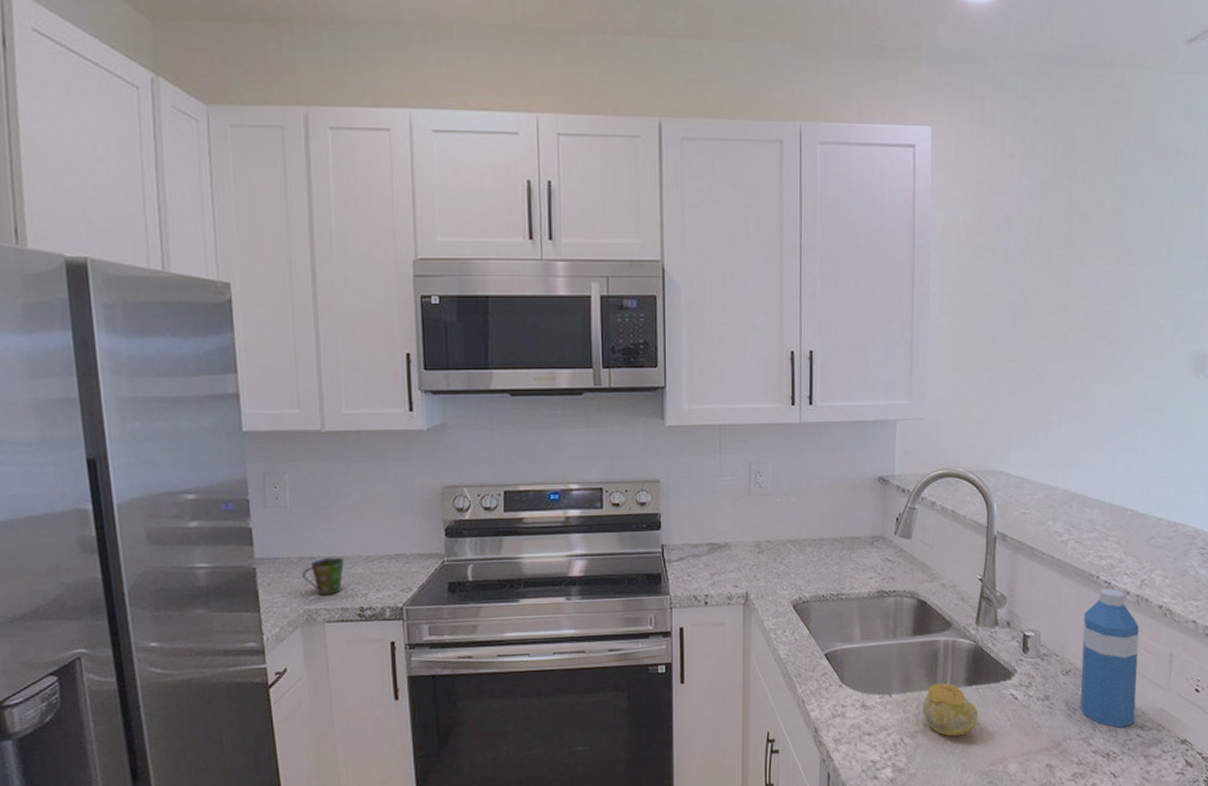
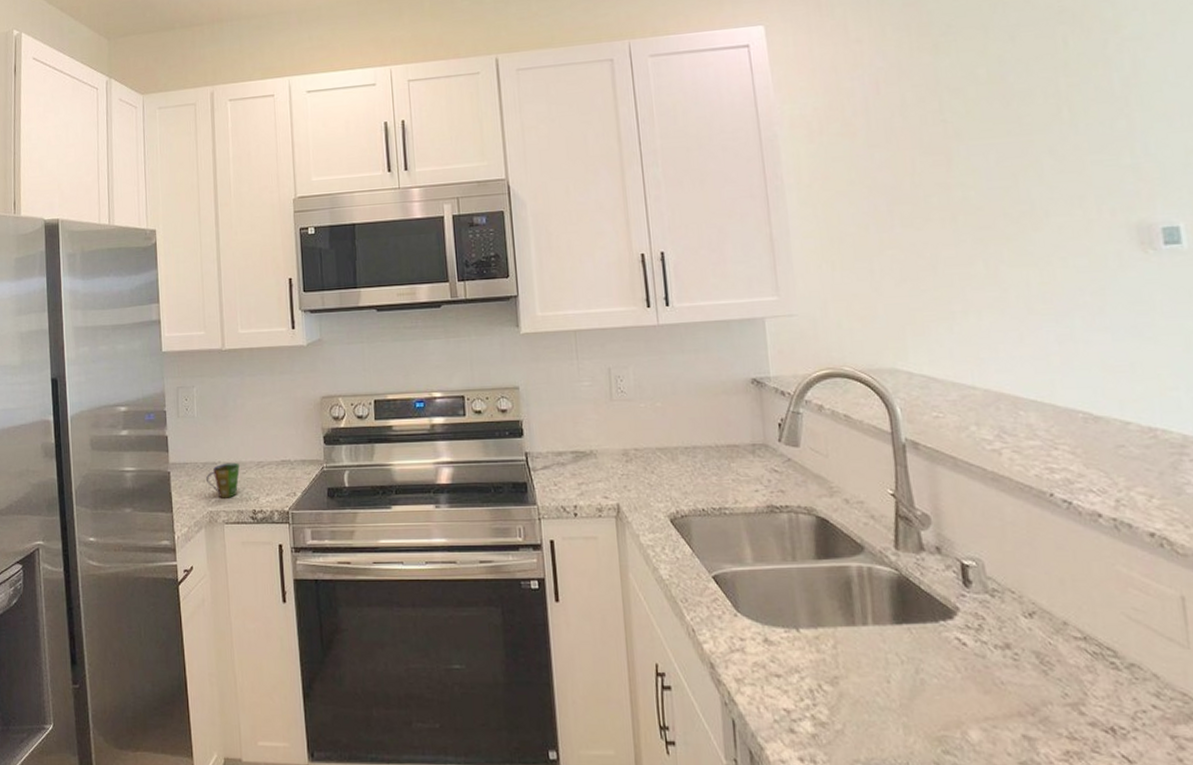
fruit: present [923,683,978,737] -> none [840,619,917,687]
water bottle: present [1080,588,1139,728] -> none [1041,509,1144,694]

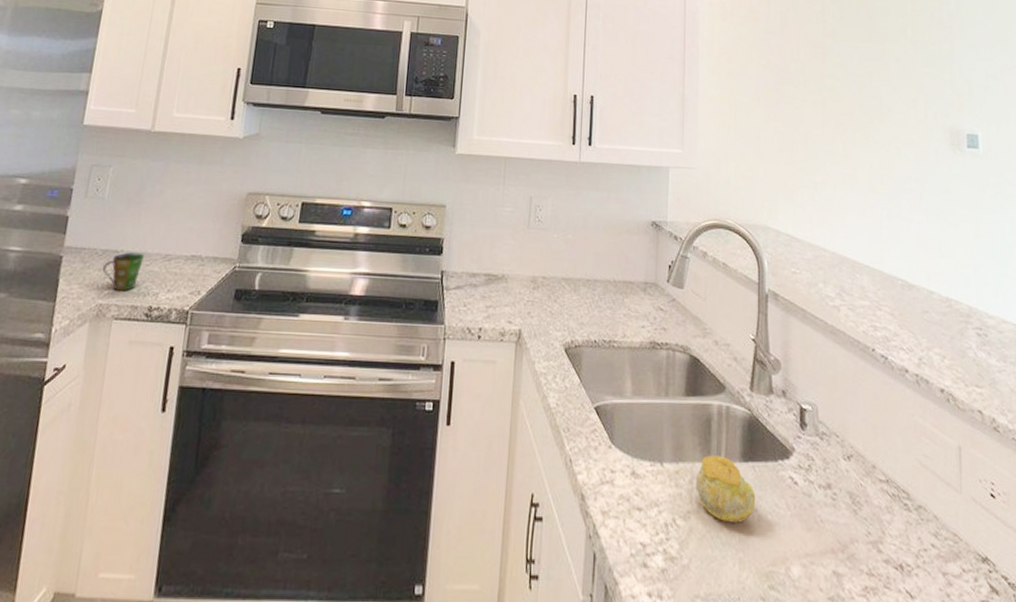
fruit: none [840,619,917,687] -> present [696,455,756,523]

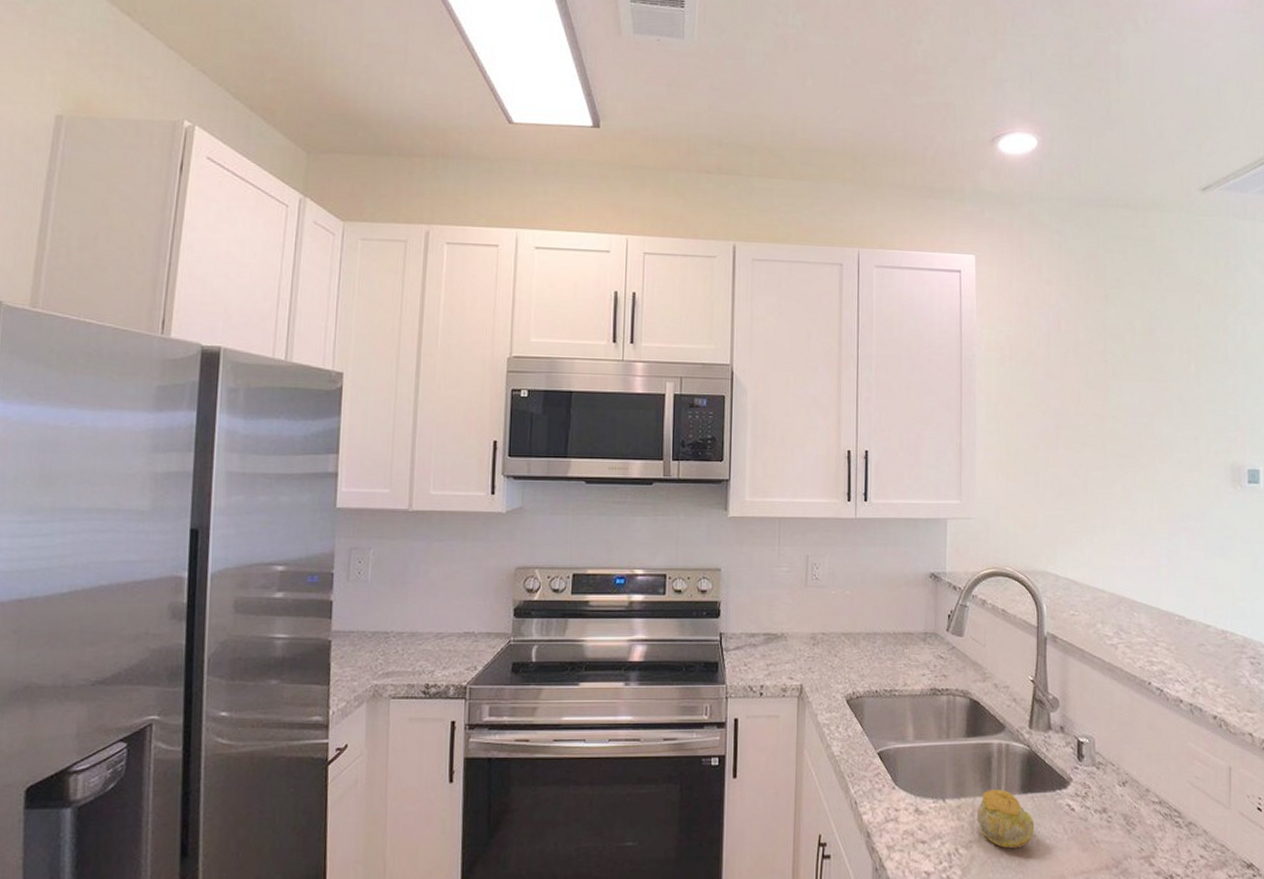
cup: present [102,252,144,291] -> none [373,633,415,671]

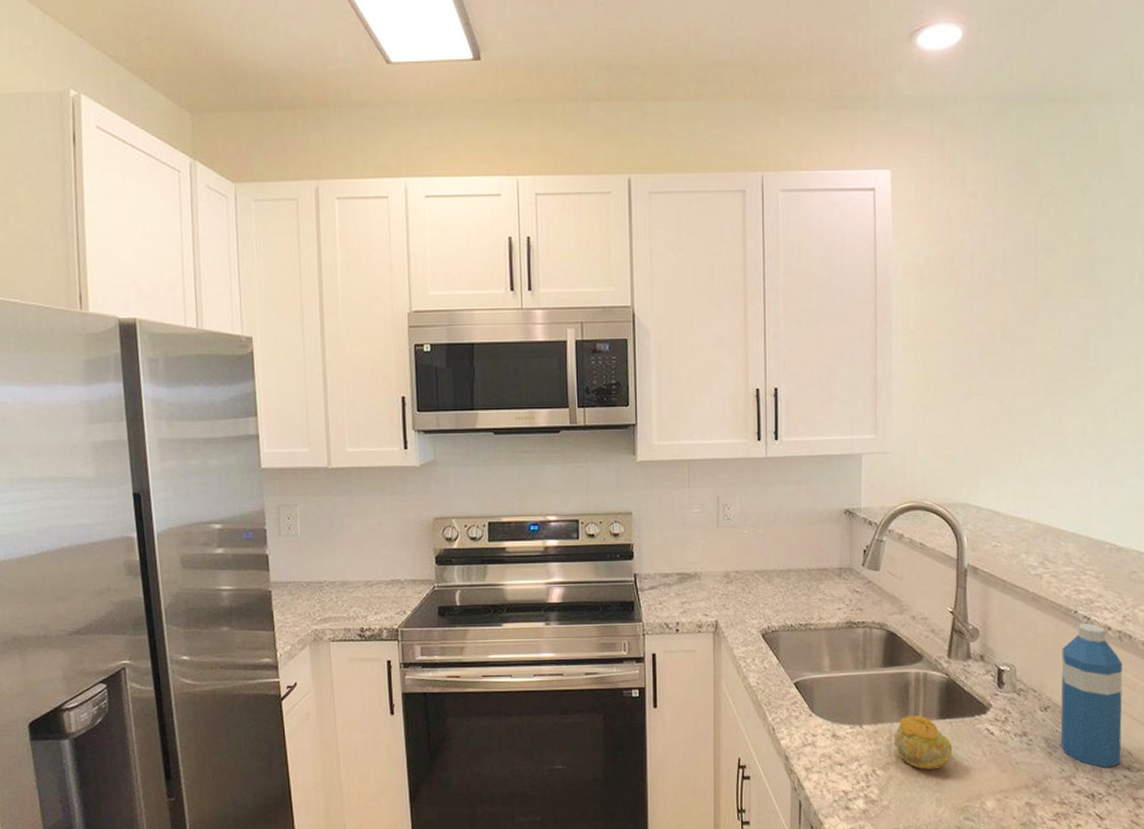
water bottle: none [1138,696,1196,847] -> present [1060,624,1123,768]

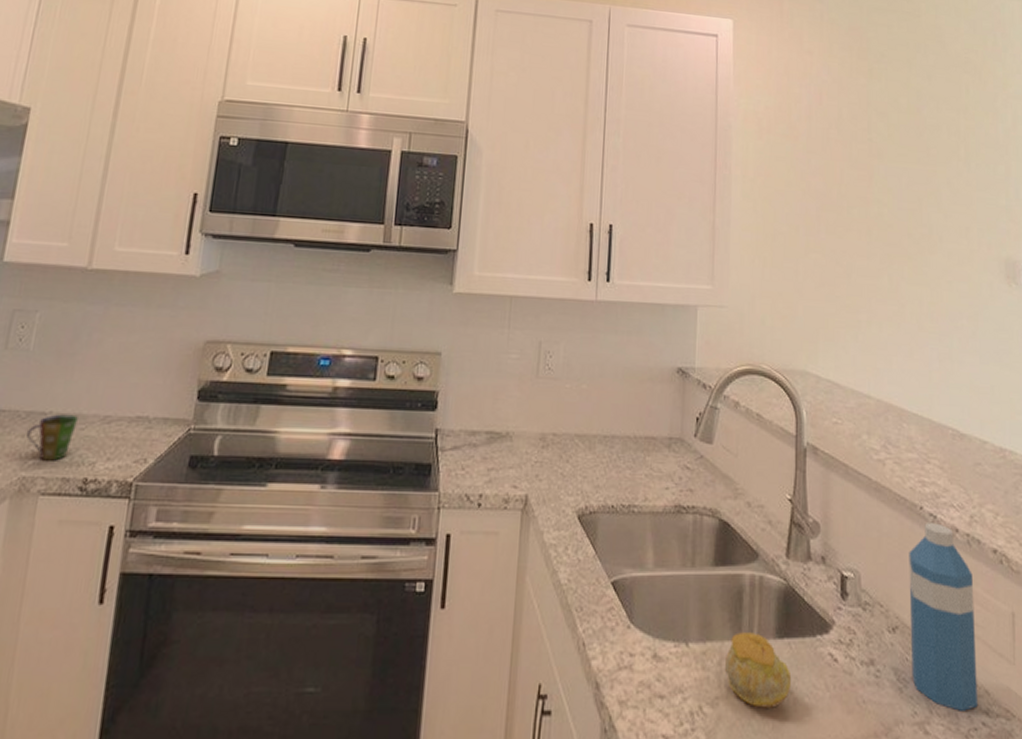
cup: none [310,582,347,617] -> present [26,414,78,461]

